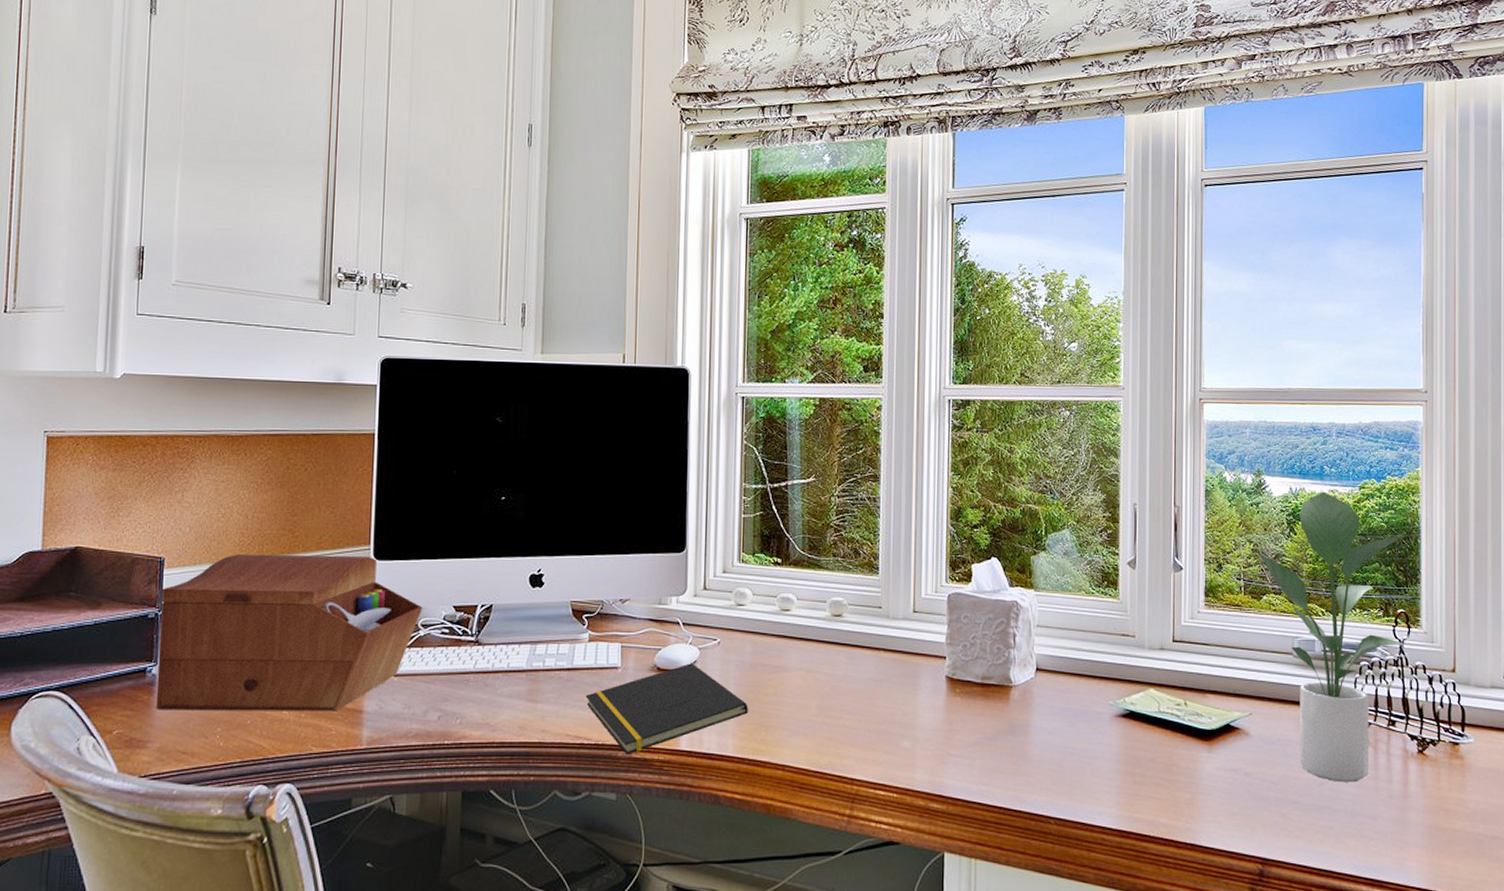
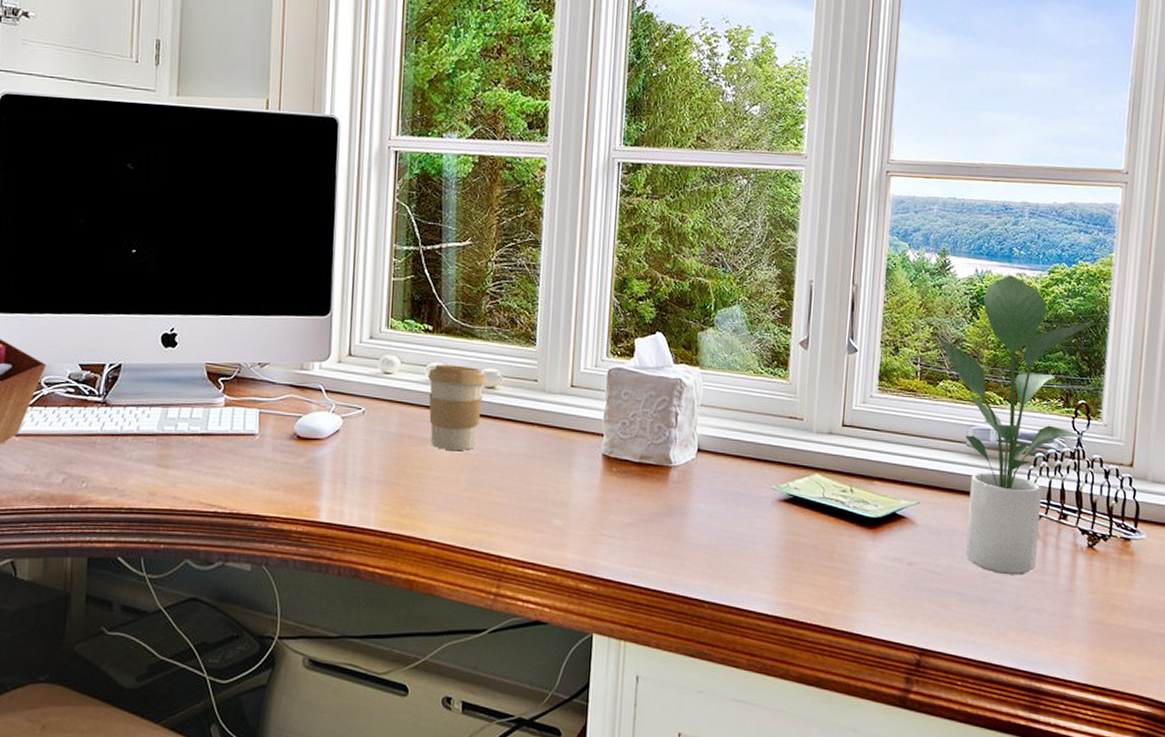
notepad: present [585,663,748,755] -> none [220,432,393,525]
coffee cup: none [779,595,833,676] -> present [428,364,486,450]

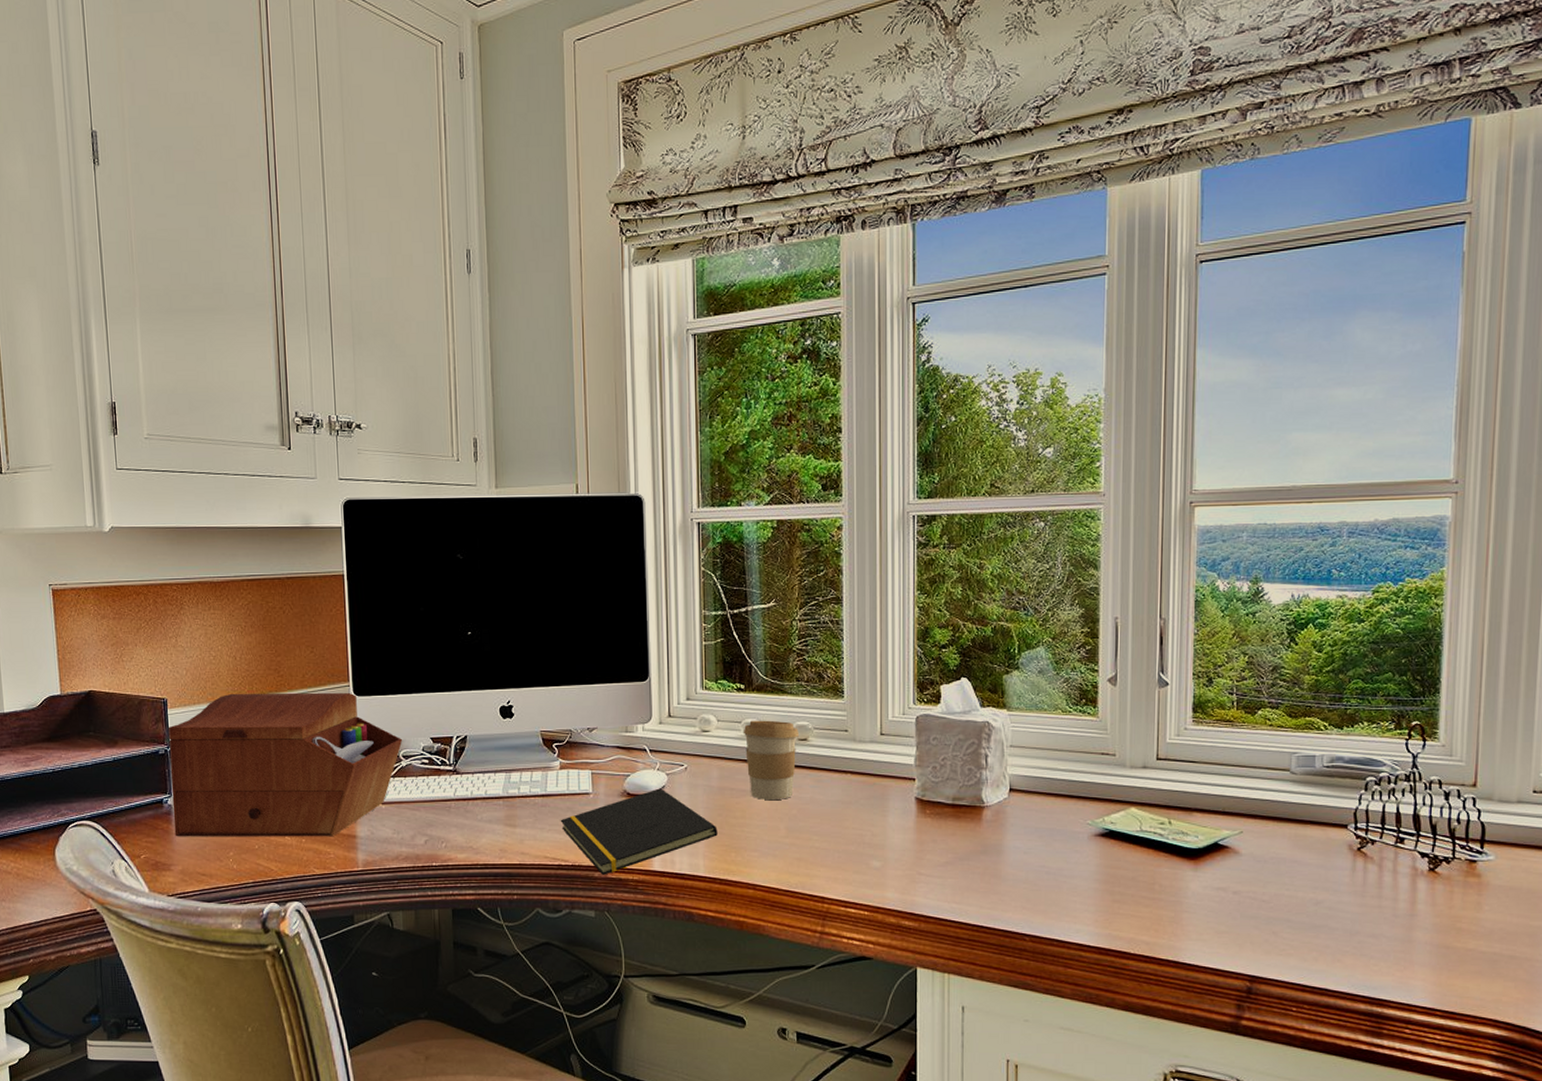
notepad: none [220,432,393,525] -> present [560,788,718,875]
potted plant: present [938,275,1095,576] -> none [1255,597,1427,901]

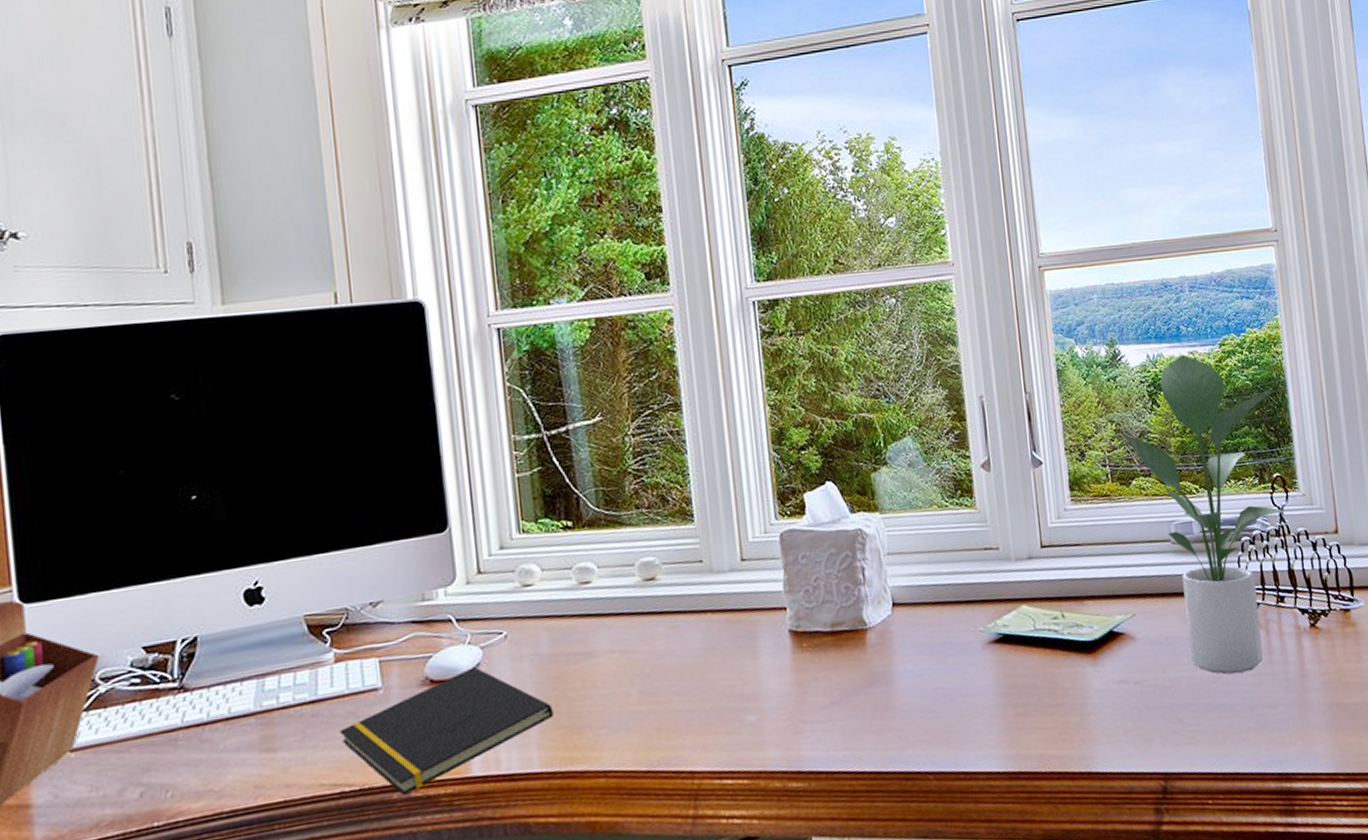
coffee cup: present [744,720,799,799] -> none [576,560,644,662]
potted plant: none [1255,597,1427,901] -> present [1123,354,1286,675]

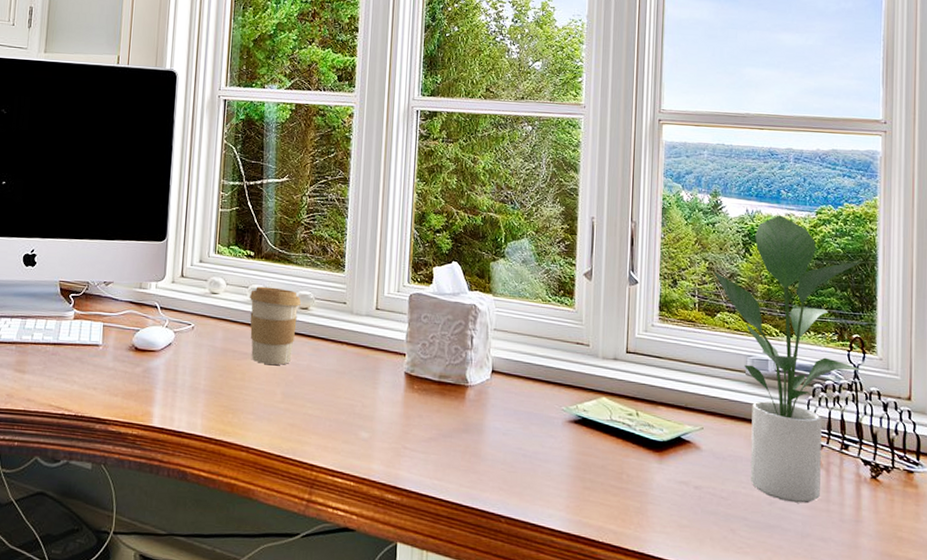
notepad: present [339,667,554,795] -> none [68,345,217,427]
coffee cup: none [576,560,644,662] -> present [250,286,301,365]

